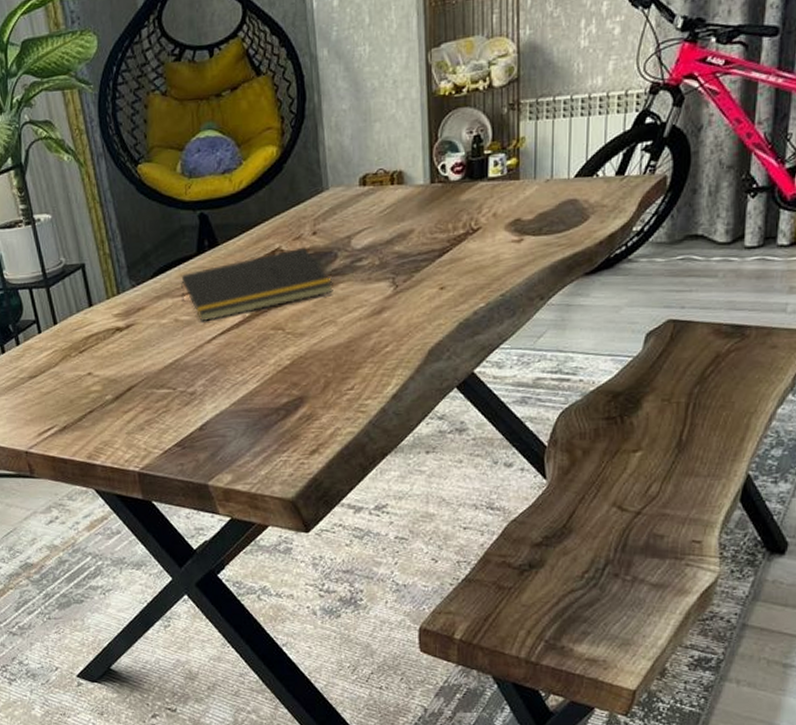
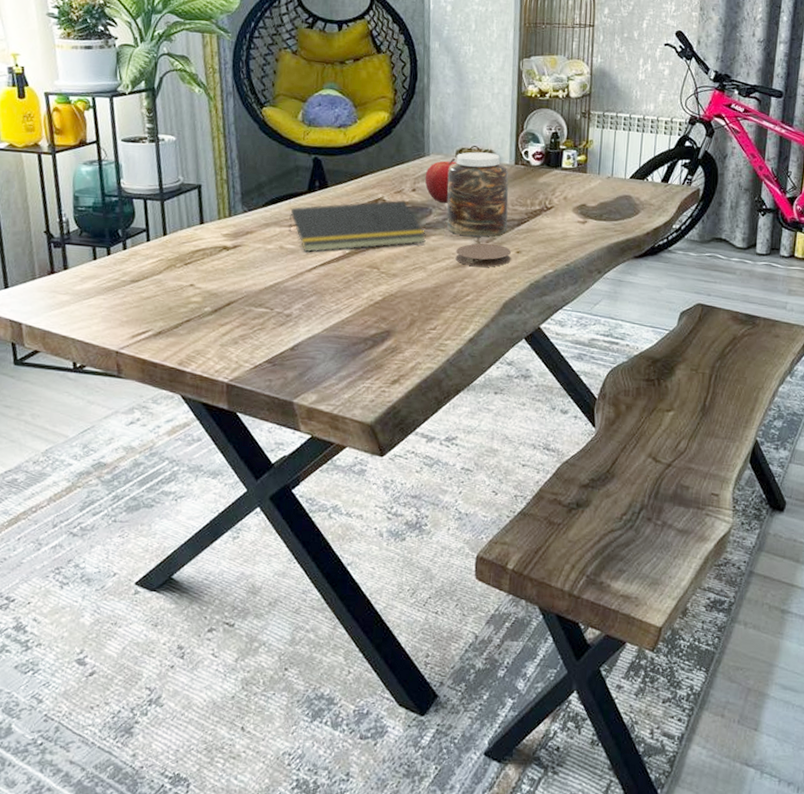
fruit: none [325,187,361,244] -> present [424,158,457,204]
jar: none [352,174,427,278] -> present [447,151,509,237]
coaster: none [369,282,434,313] -> present [455,243,512,267]

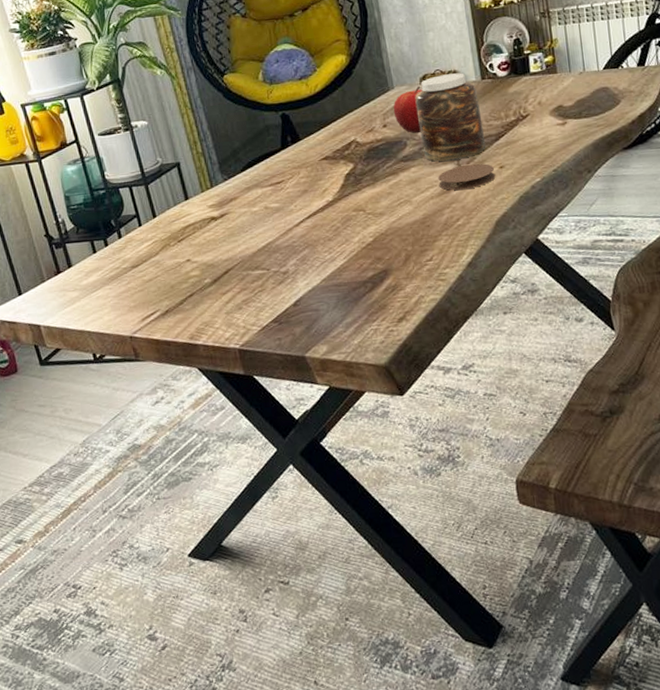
notepad: present [288,200,426,253] -> none [268,138,406,208]

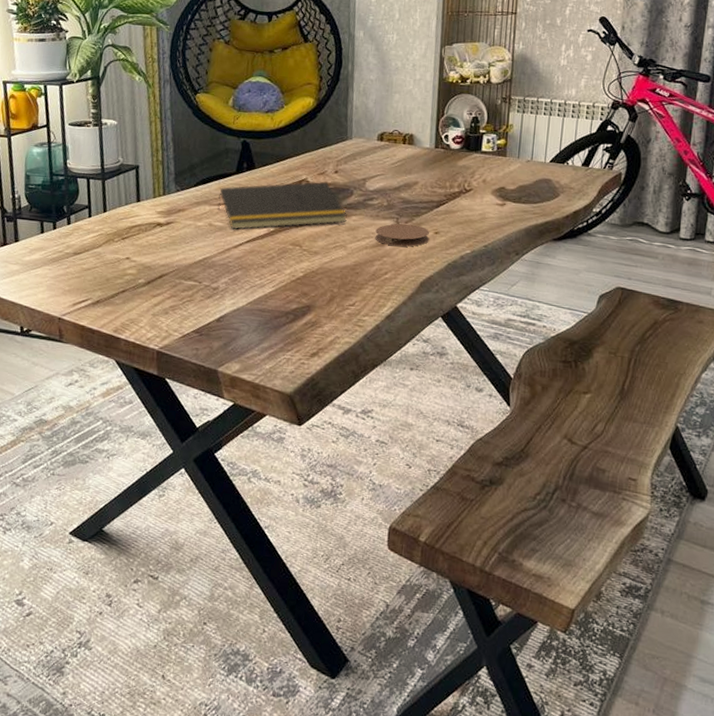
notepad: none [268,138,406,208] -> present [217,181,347,230]
fruit: present [393,86,423,133] -> none [347,141,378,186]
jar: present [415,73,486,162] -> none [367,135,429,218]

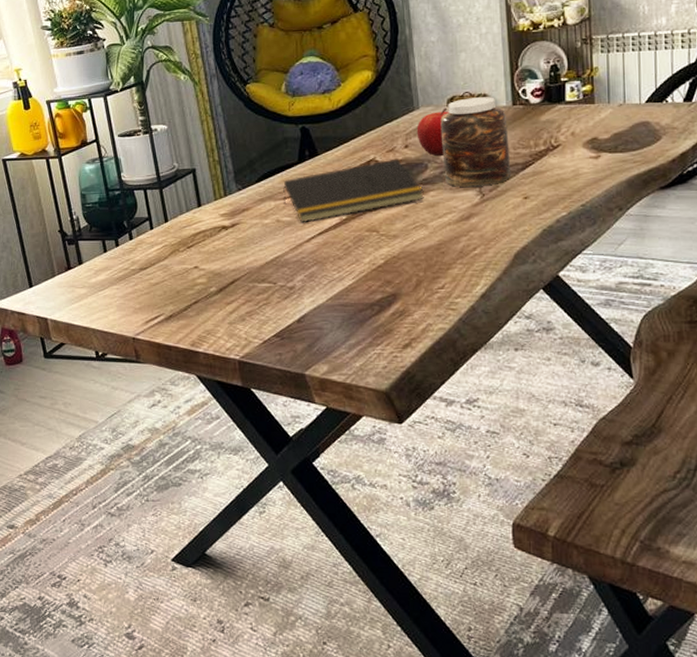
fruit: none [347,141,378,186] -> present [416,107,449,157]
jar: none [367,135,429,218] -> present [440,97,511,187]
coaster: present [375,223,430,247] -> none [457,192,519,219]

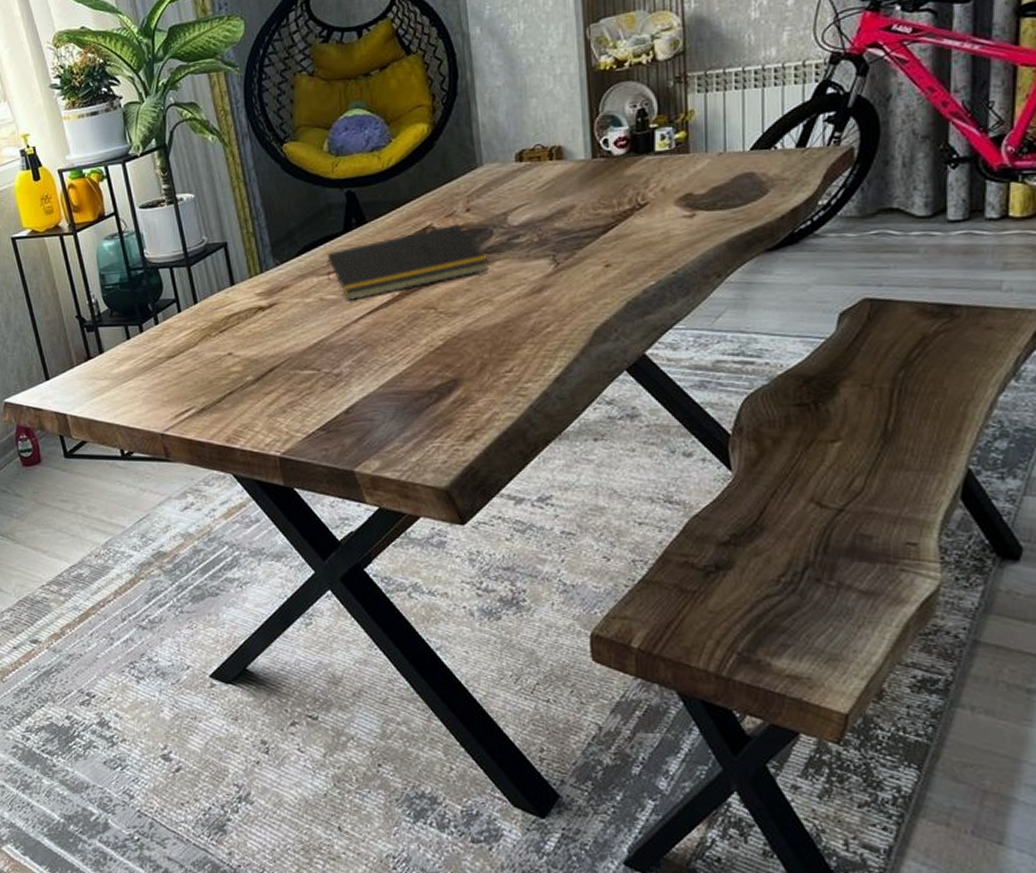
fruit: present [416,107,449,157] -> none [480,163,518,221]
jar: present [440,97,511,187] -> none [507,149,591,255]

